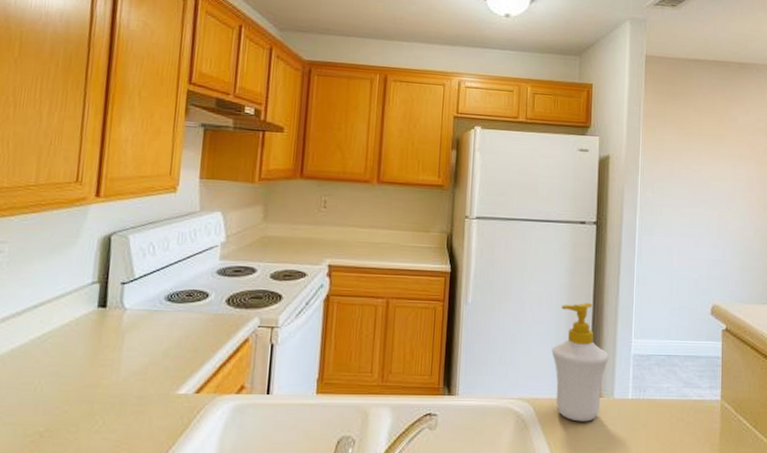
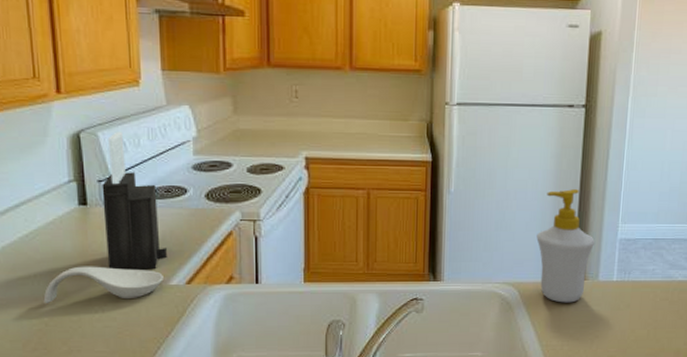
spoon rest: none [42,371,173,413] -> present [43,266,163,304]
knife block: none [117,235,180,378] -> present [102,131,167,271]

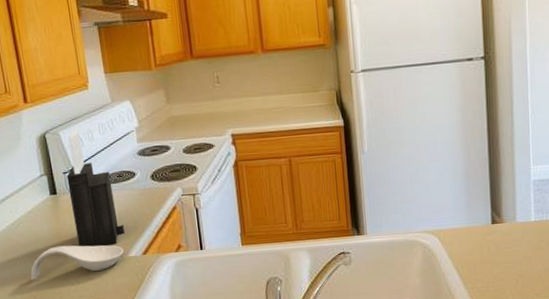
soap bottle: present [536,189,596,303] -> none [450,137,509,246]

